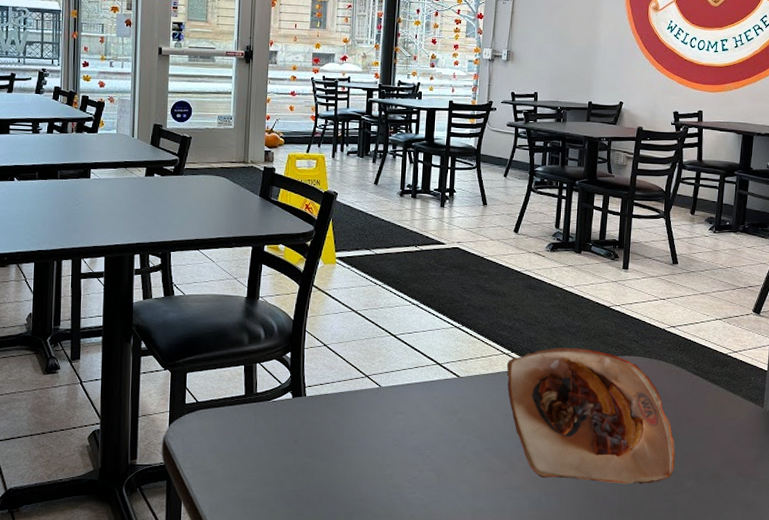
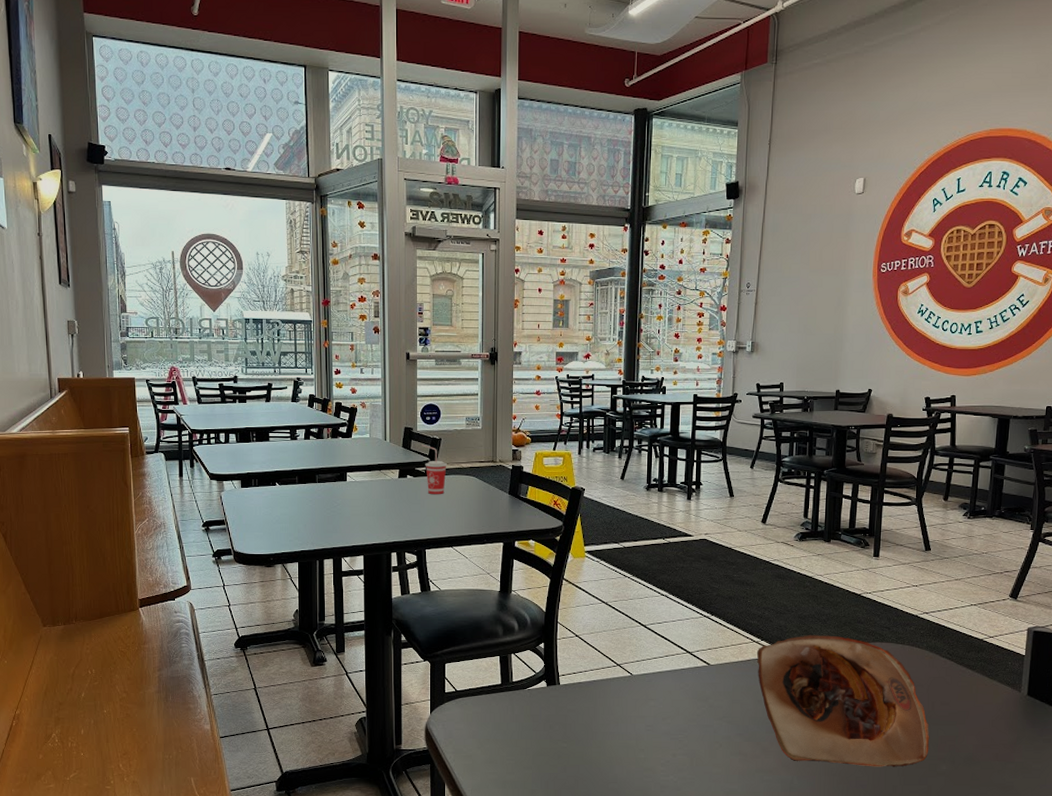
beverage cup: none [170,142,197,195] -> present [420,444,447,495]

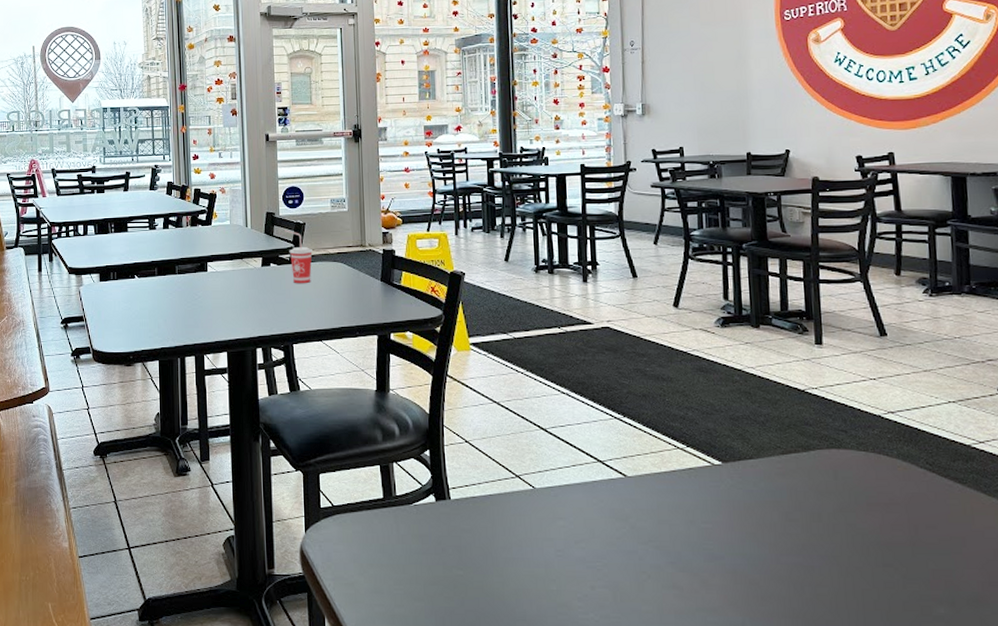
waffle: present [756,635,930,767] -> none [682,440,919,609]

